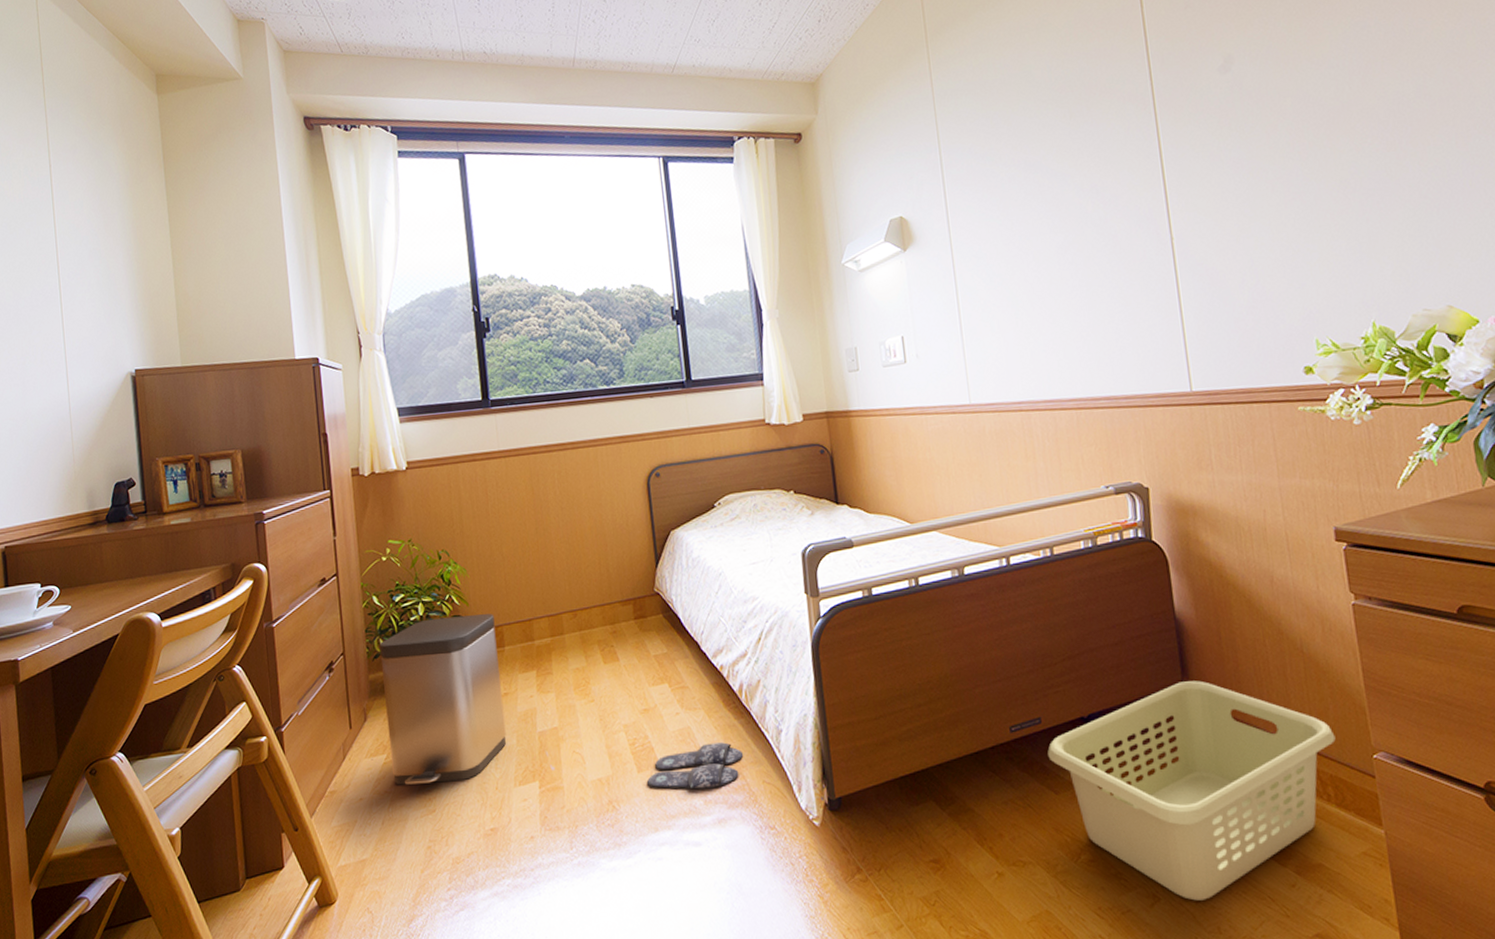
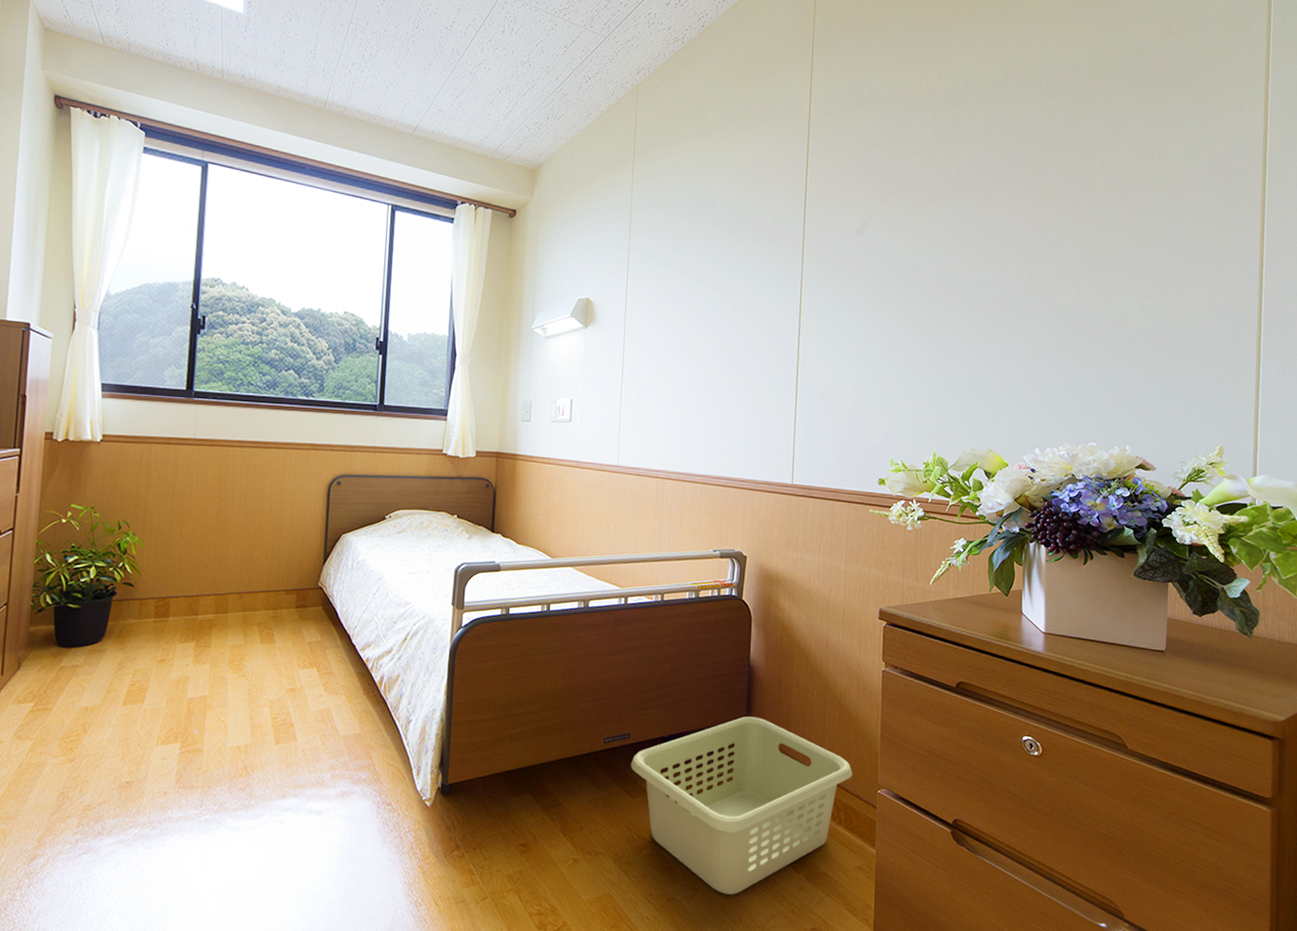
pedal bin: present [379,614,507,785] -> none [37,582,163,735]
slippers: present [647,742,744,790] -> none [282,725,374,765]

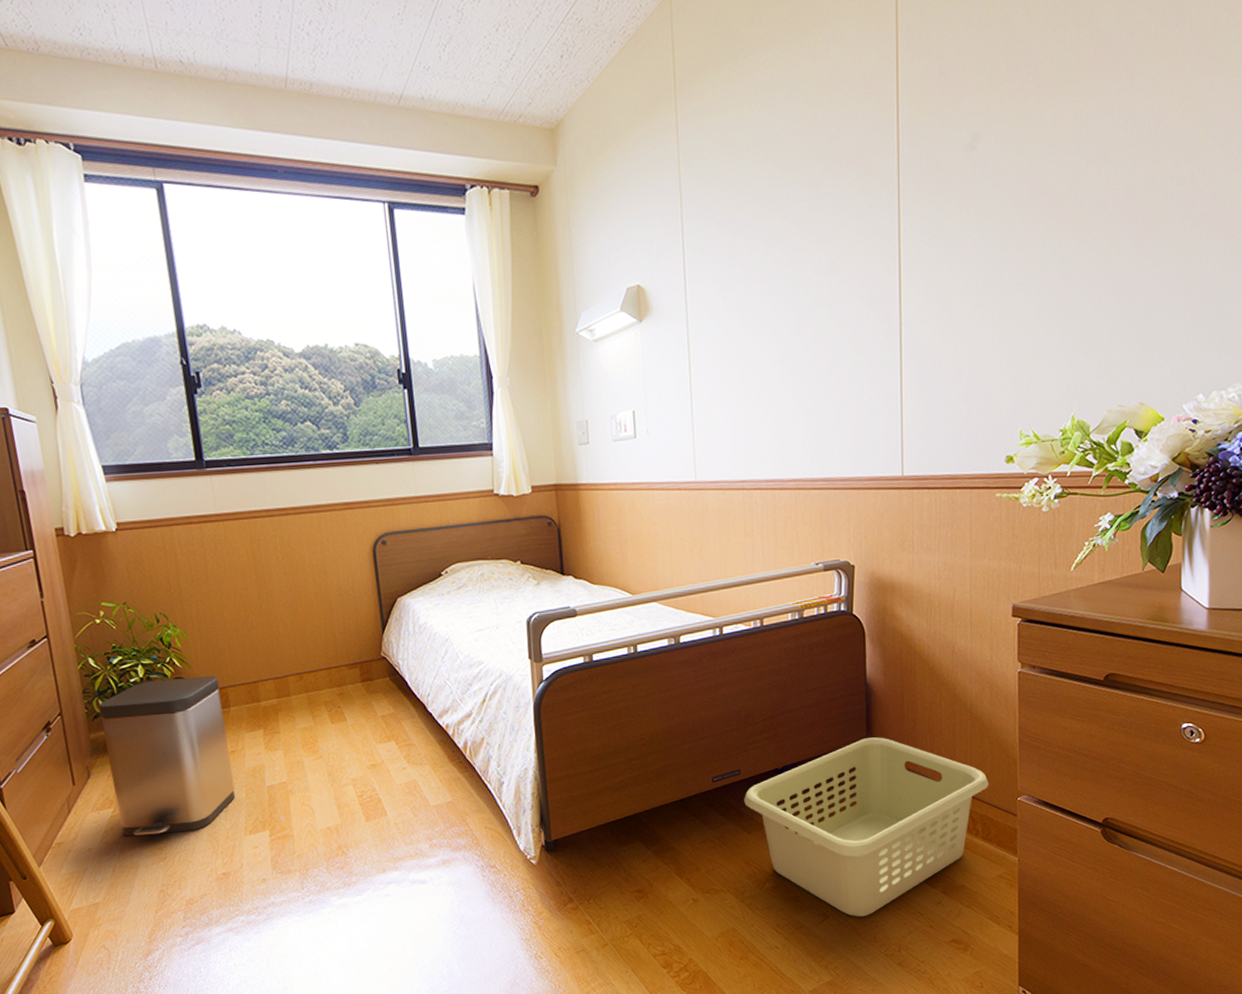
pedal bin: none [37,582,163,735] -> present [98,676,236,836]

